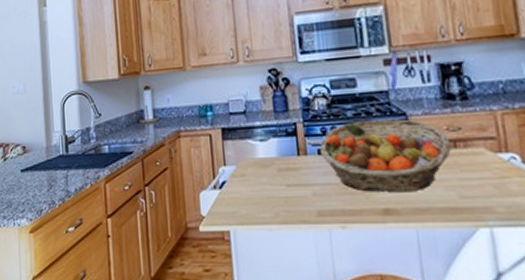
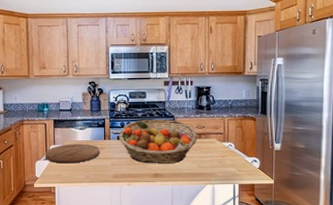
cutting board: none [212,162,293,195] -> present [45,143,100,164]

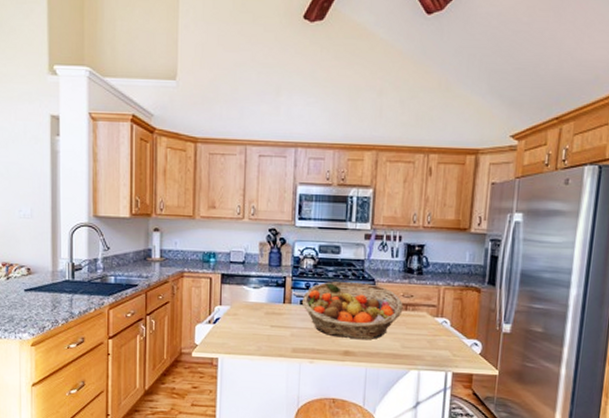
cutting board: present [45,143,100,164] -> none [207,305,278,330]

